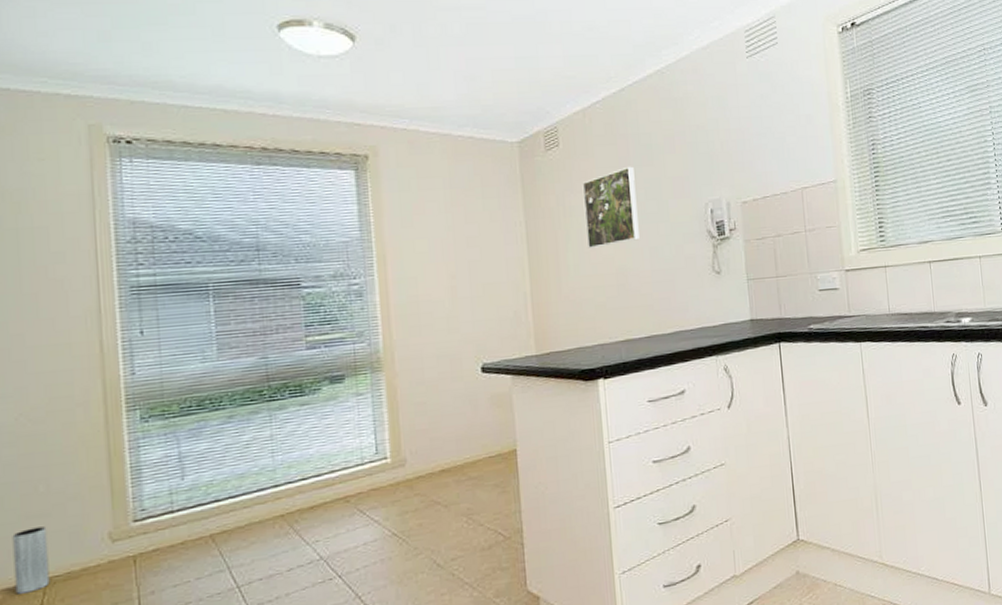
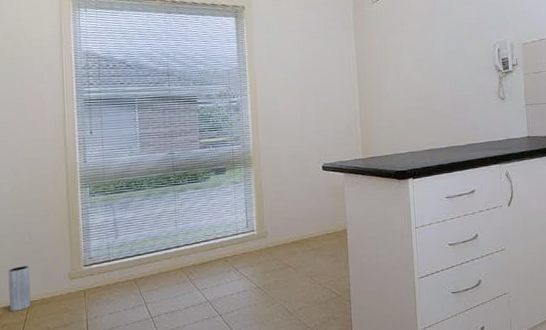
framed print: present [582,166,639,248] -> none [399,15,442,78]

